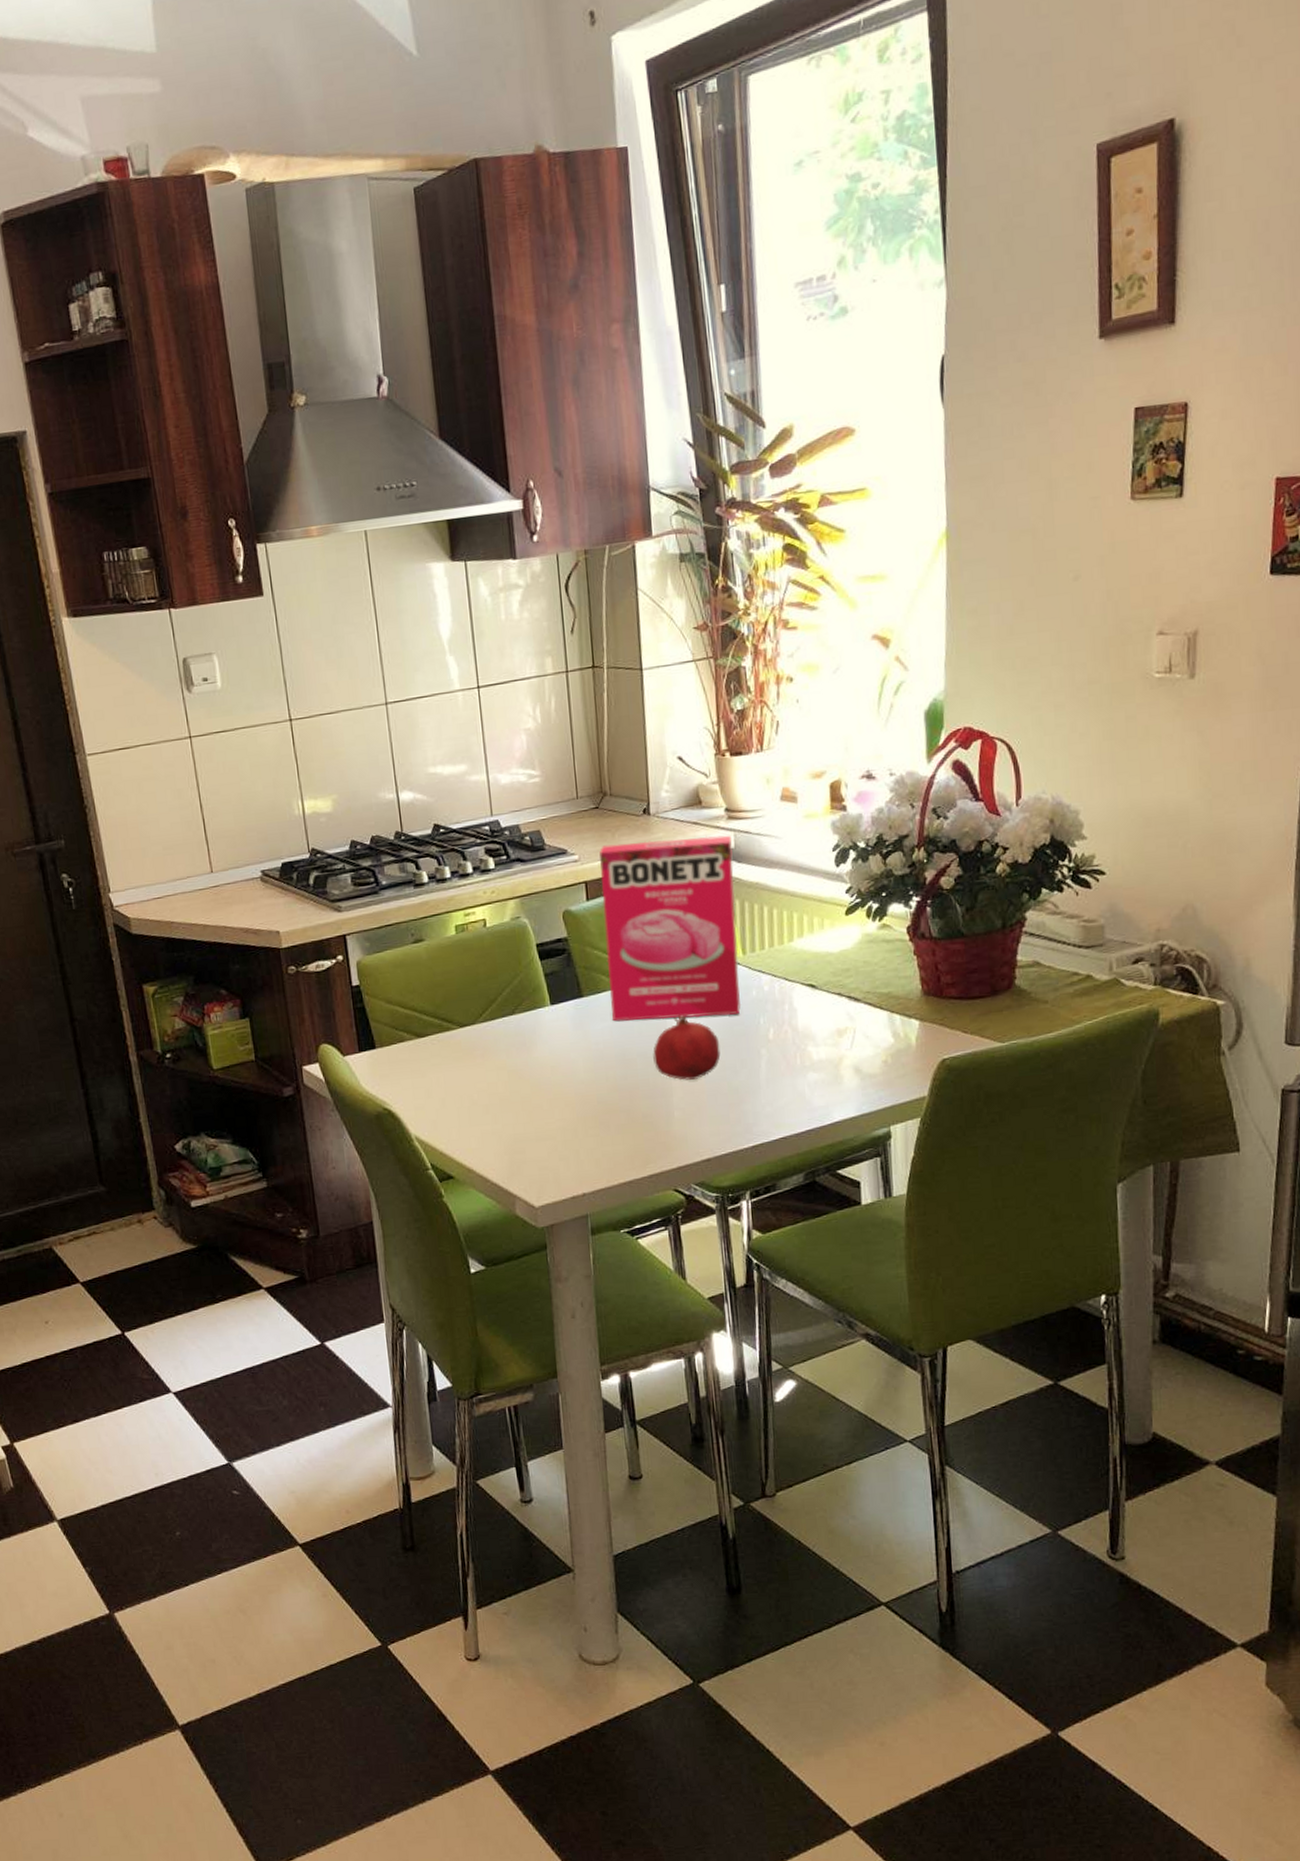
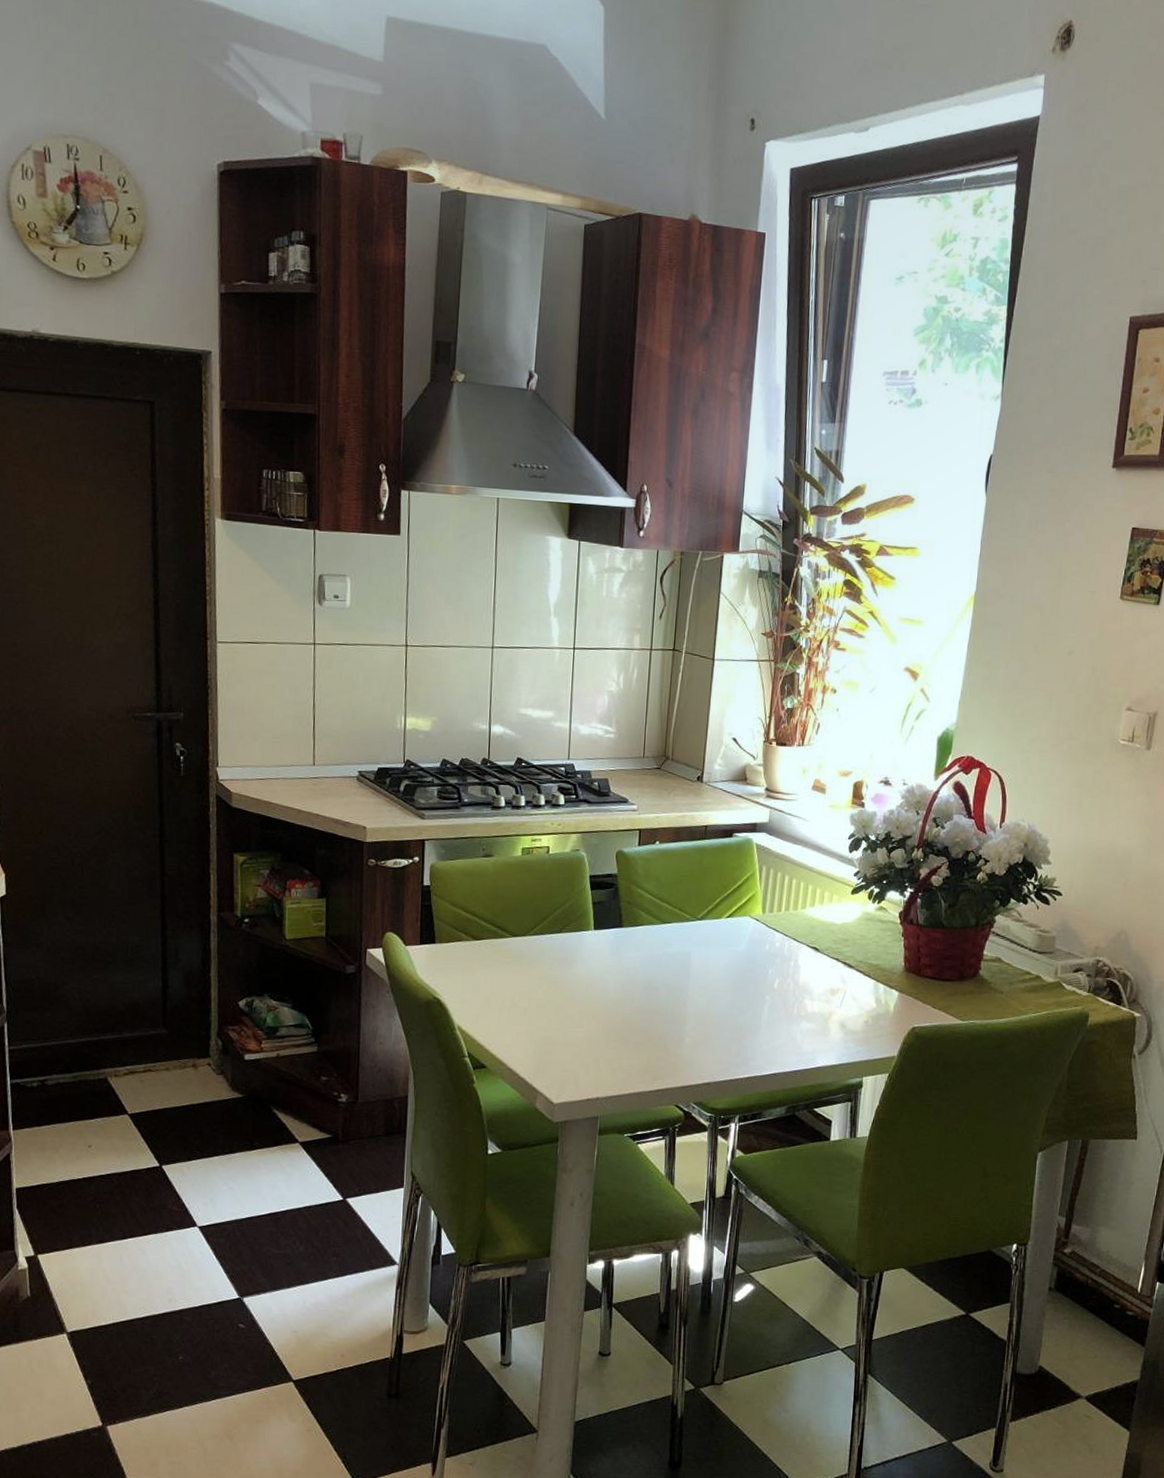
cereal box: present [599,835,741,1022] -> none [645,801,767,963]
fruit: present [653,1015,721,1080] -> none [674,956,732,1013]

